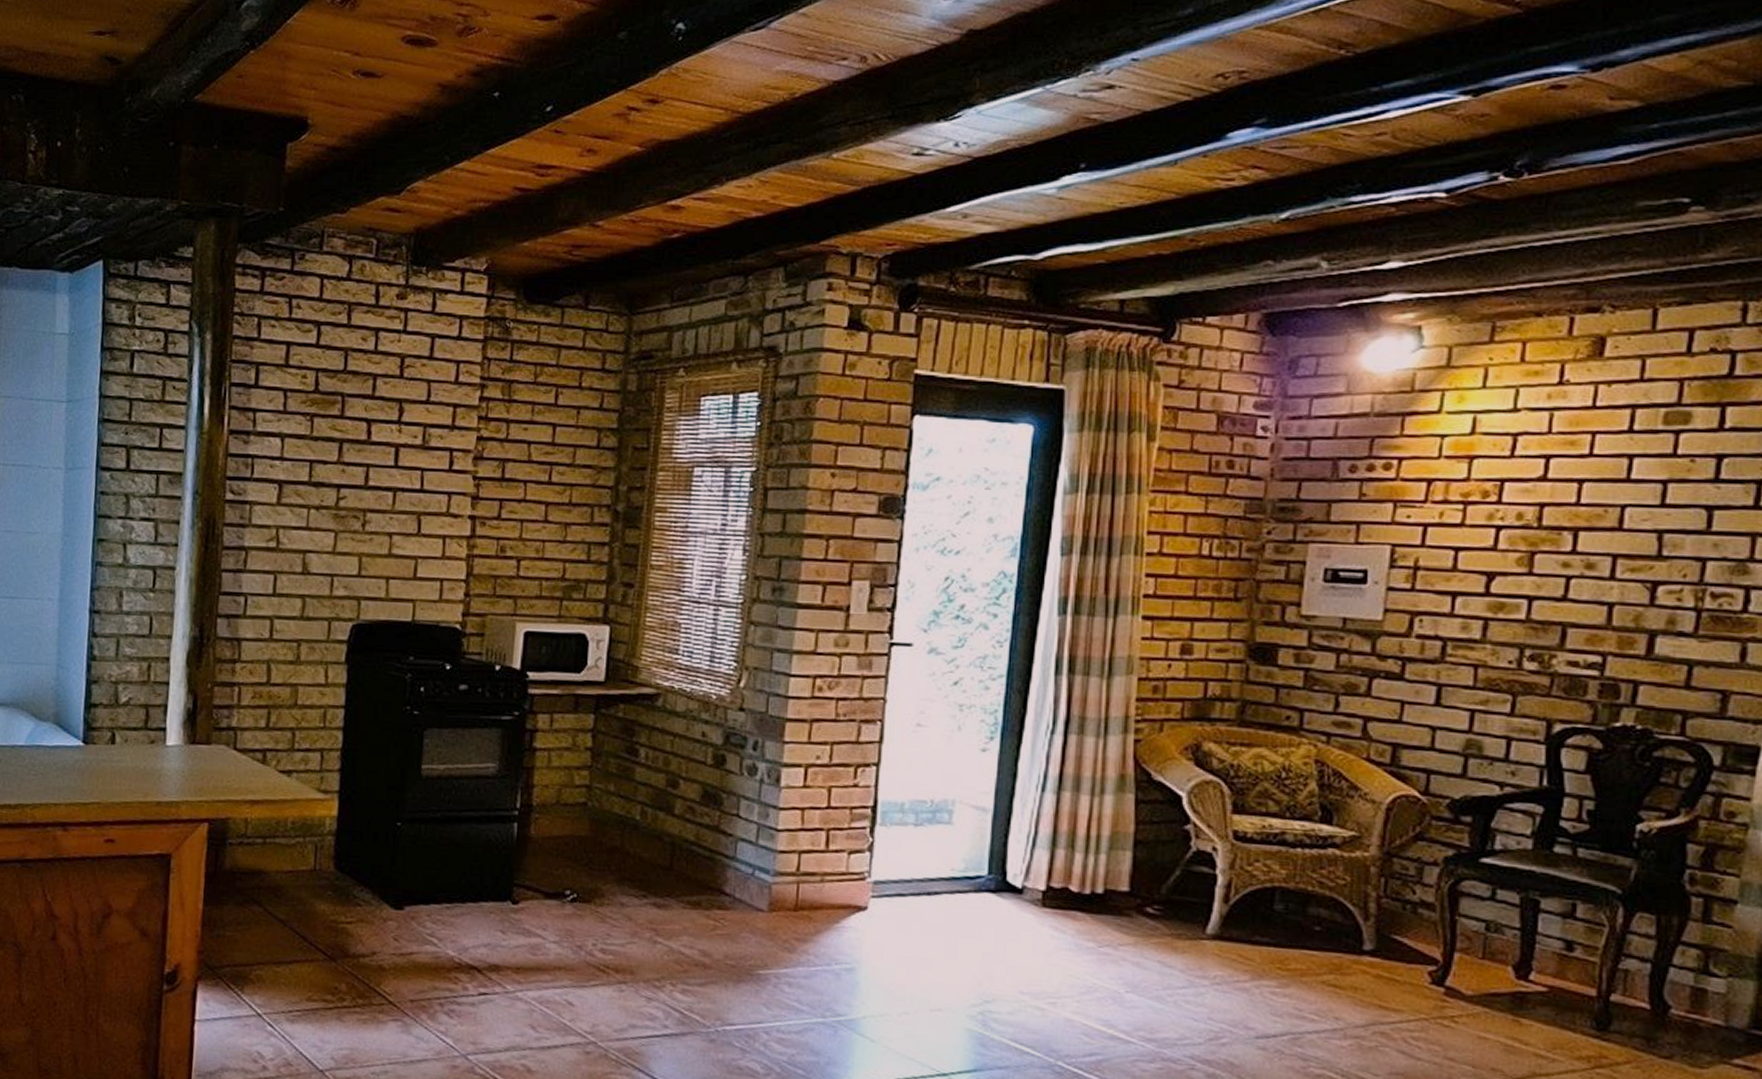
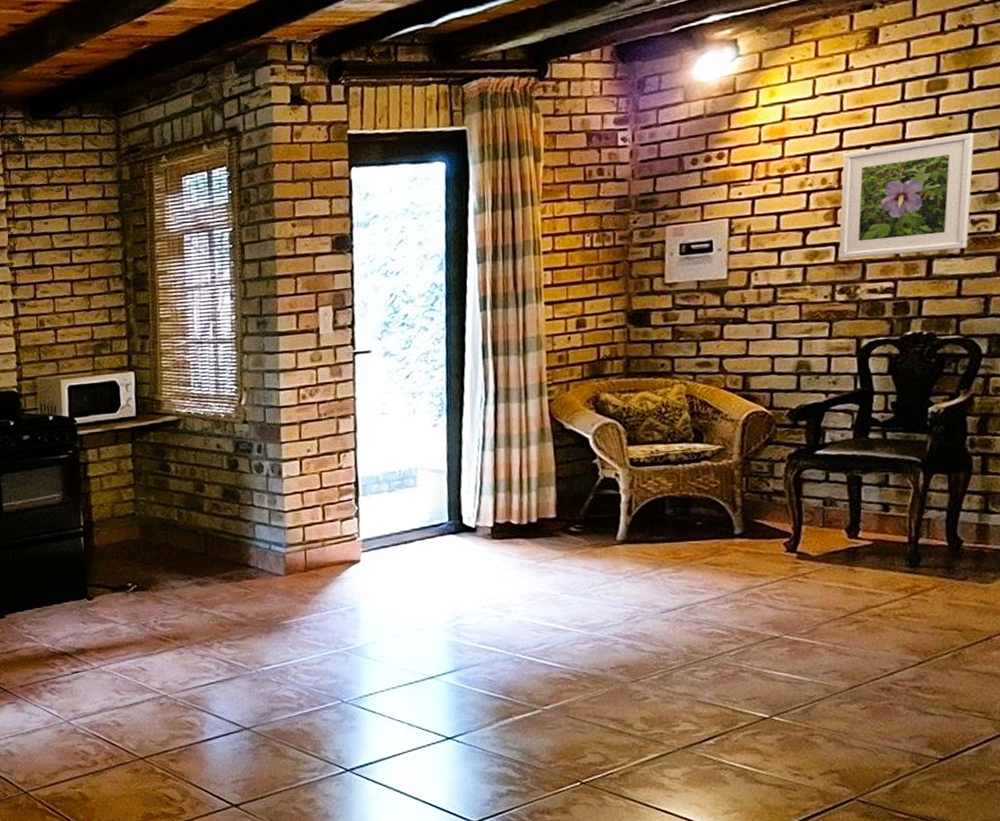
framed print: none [1531,482,1723,627] -> present [838,132,975,259]

